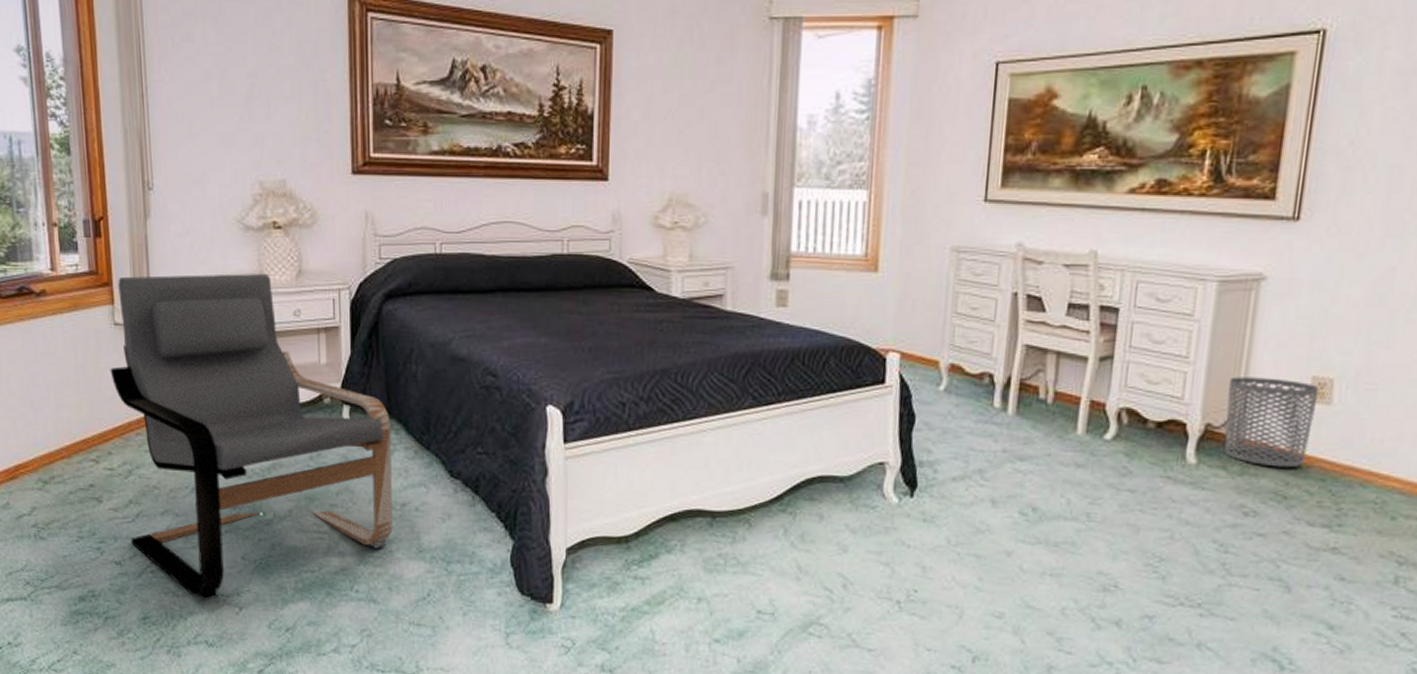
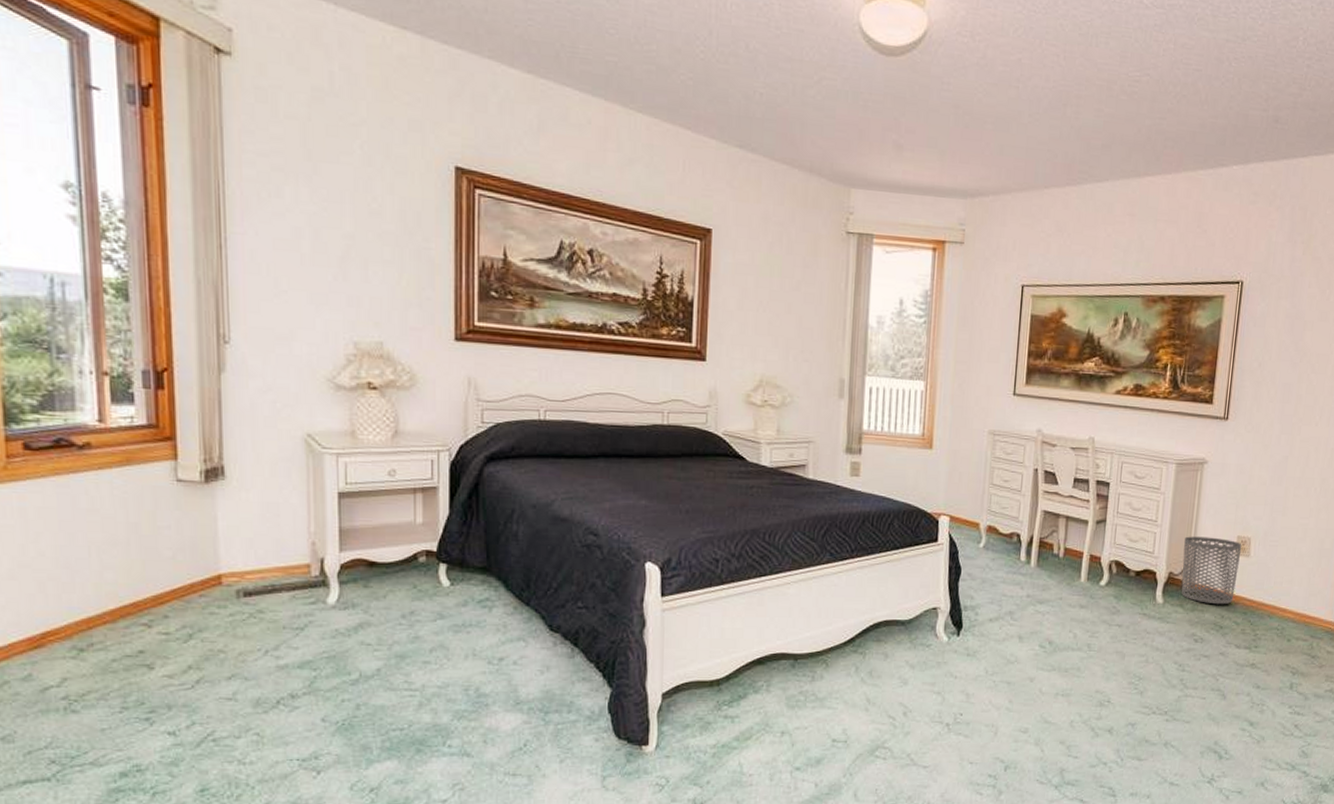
armchair: present [110,274,393,601] -> none [169,431,490,767]

